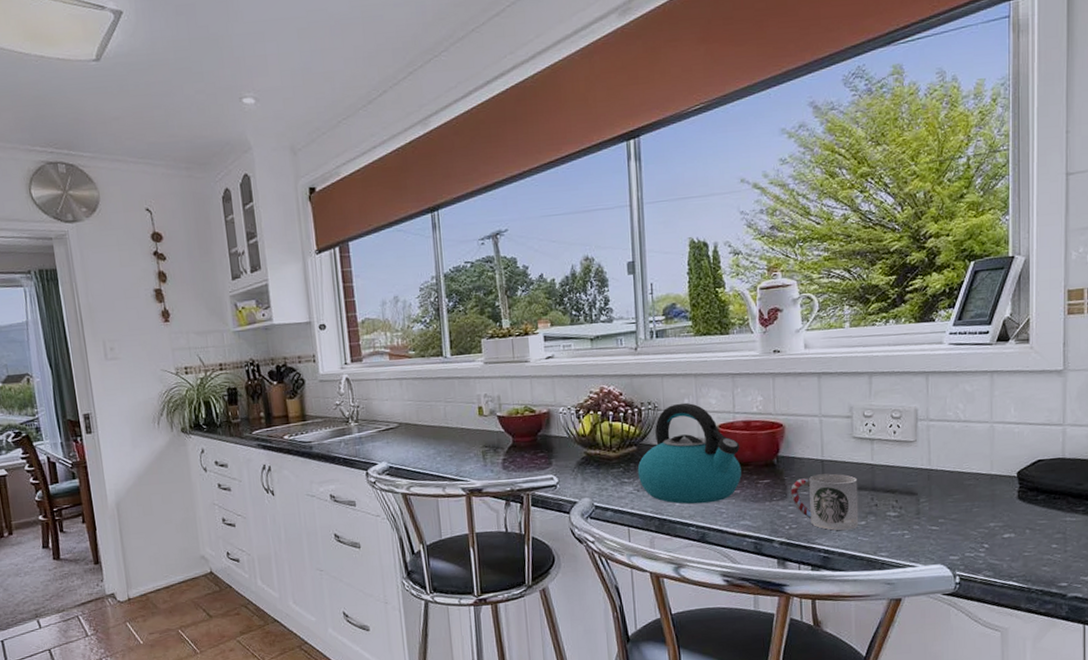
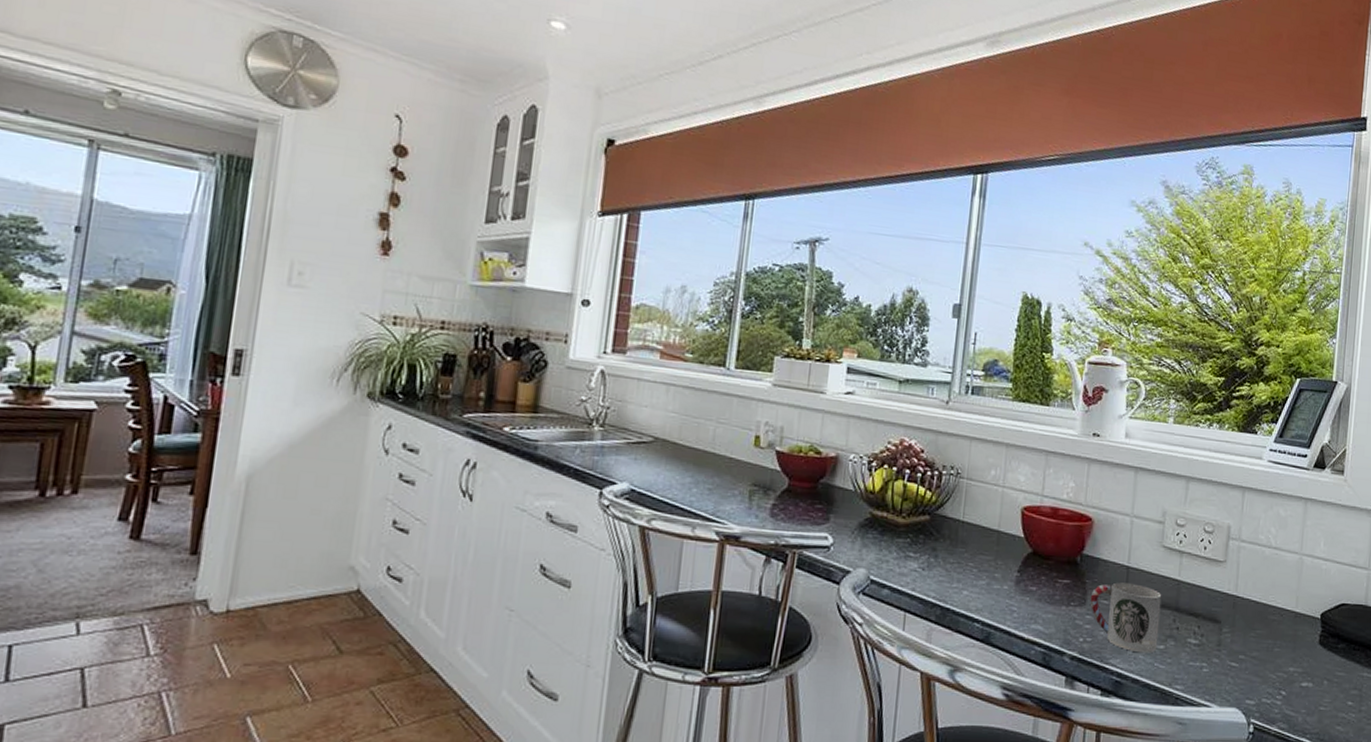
kettle: present [637,402,741,504] -> none [925,473,1044,597]

